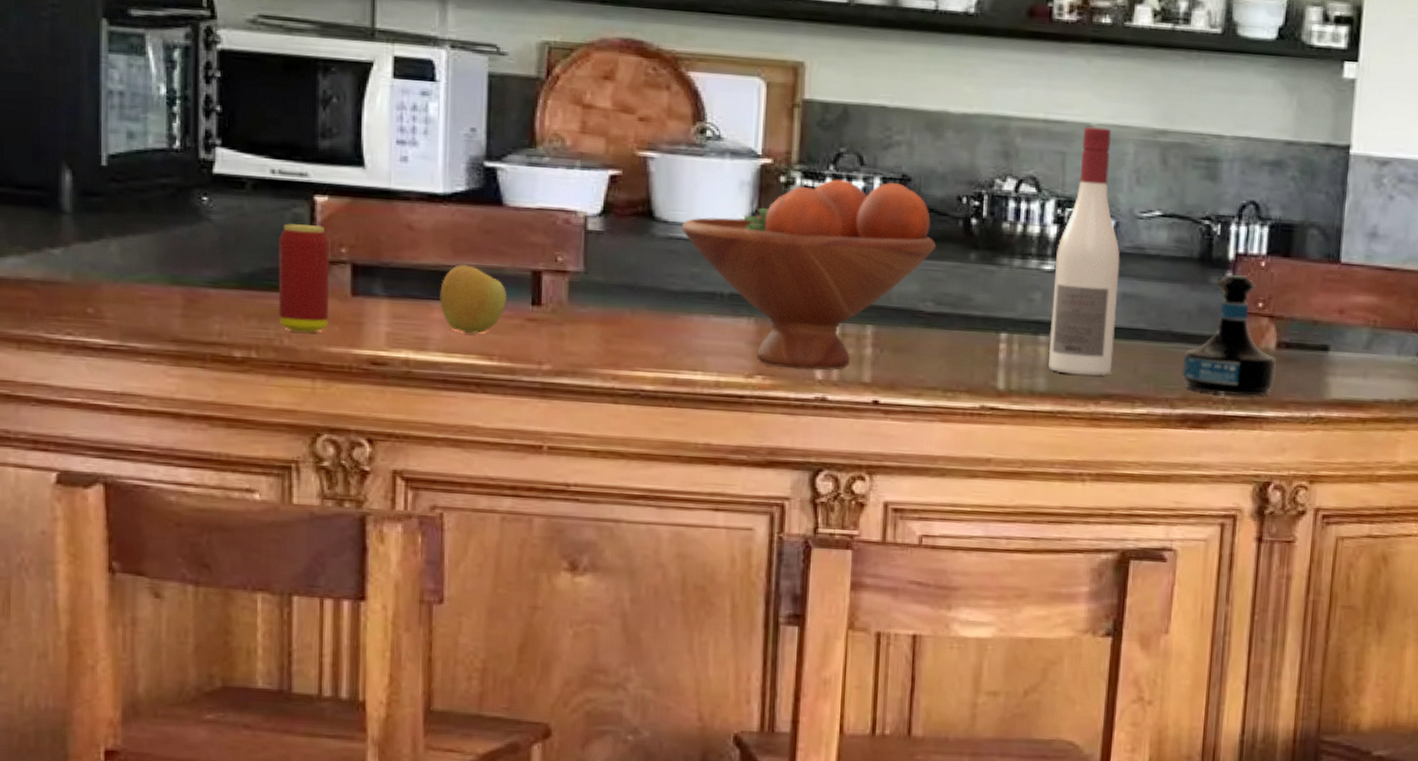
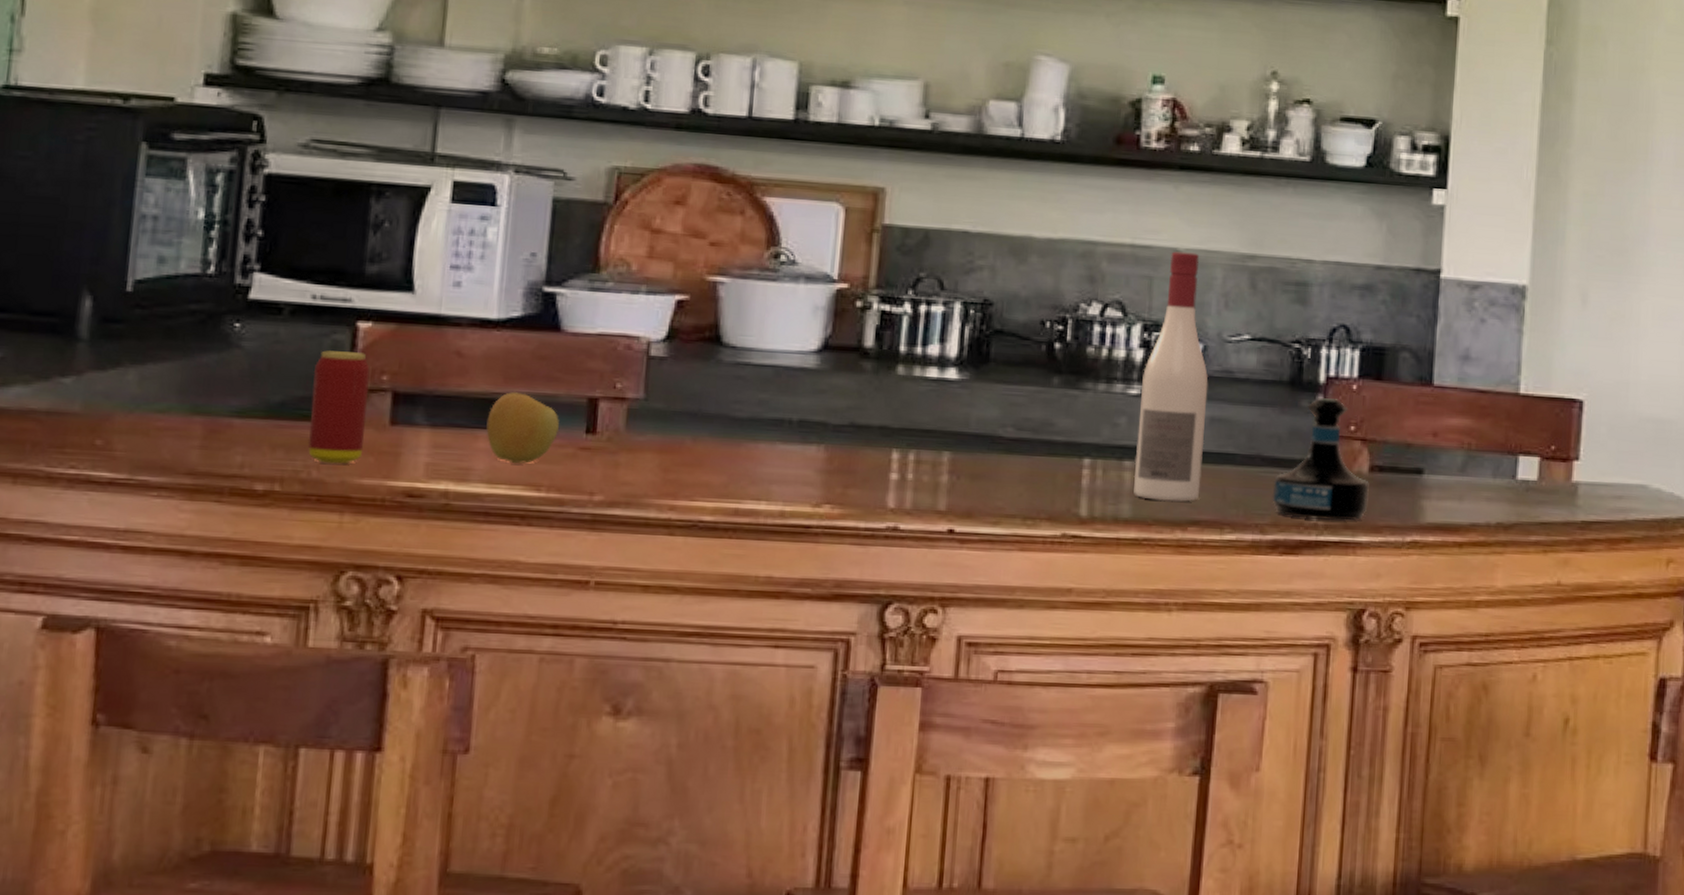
fruit bowl: present [681,179,937,371] -> none [750,304,1018,499]

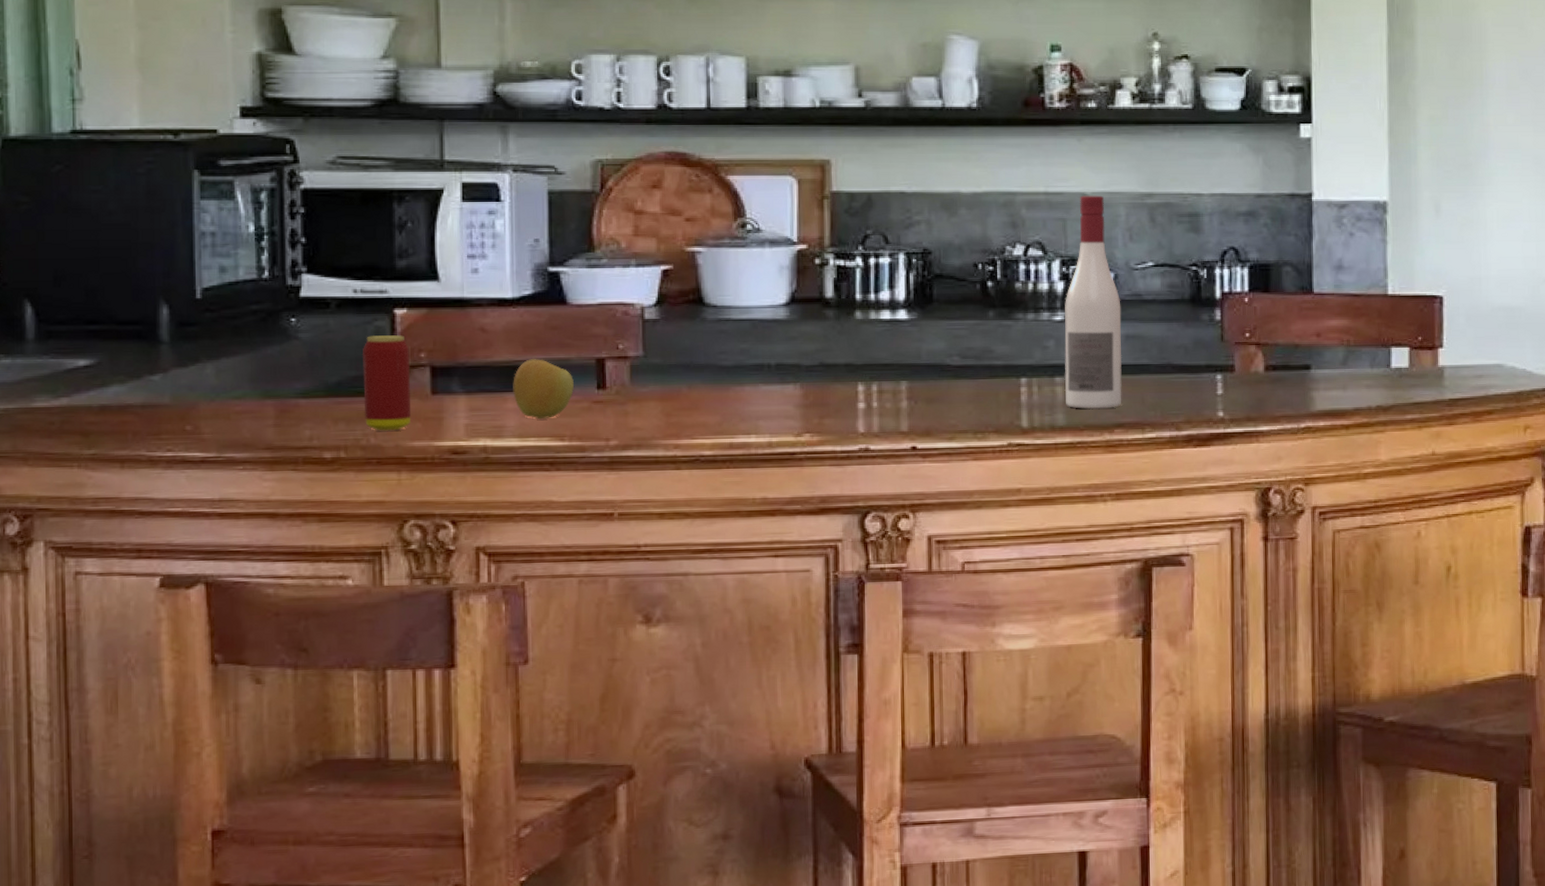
tequila bottle: present [1272,398,1369,521] -> none [1184,311,1266,415]

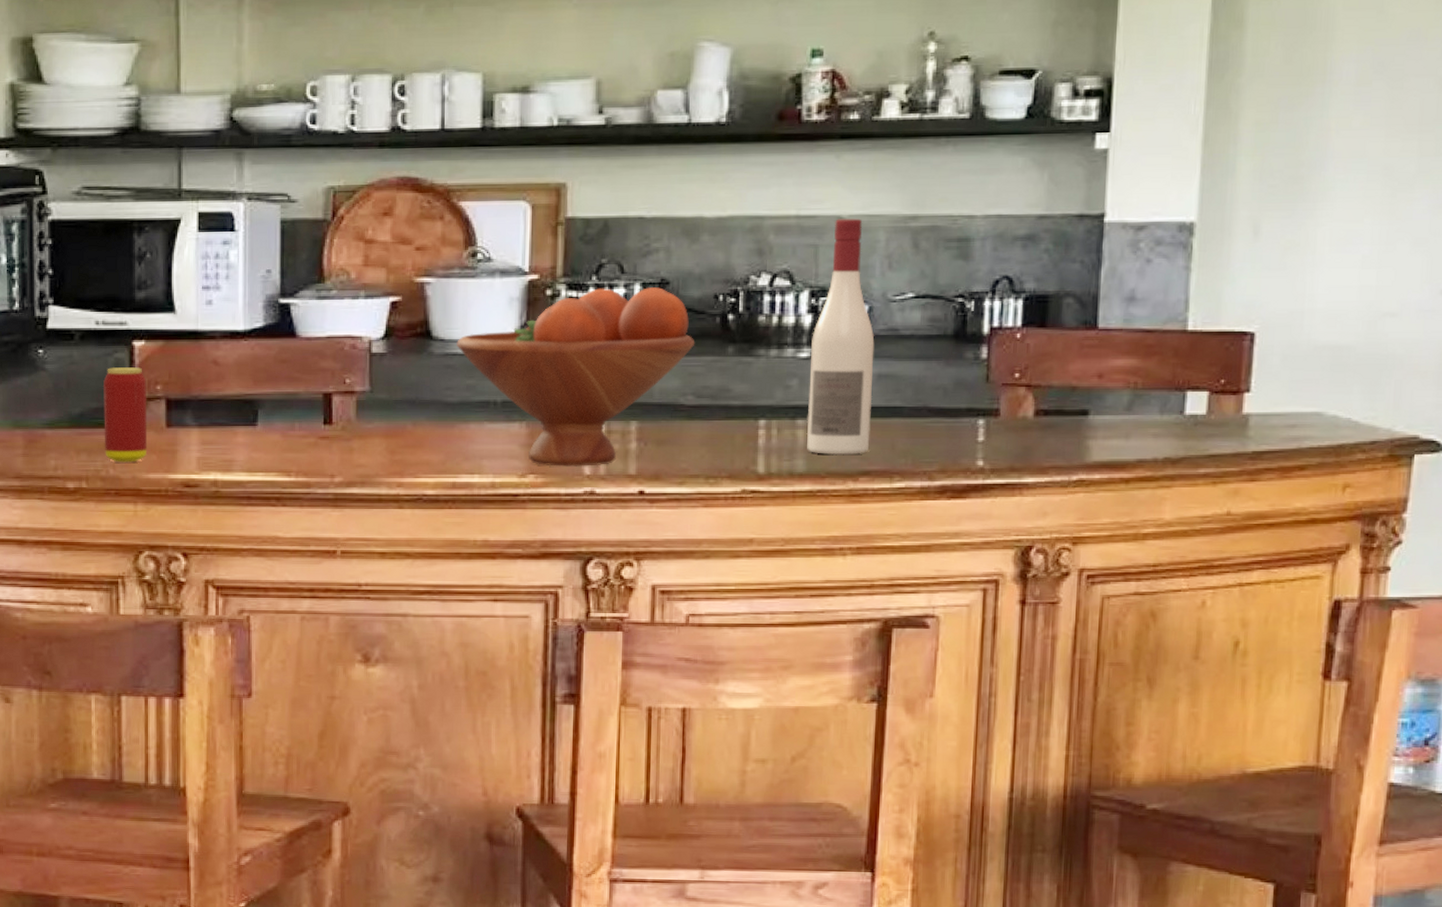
apple: present [513,359,575,419] -> none [243,393,302,454]
fruit bowl: none [729,257,958,425] -> present [457,287,695,467]

